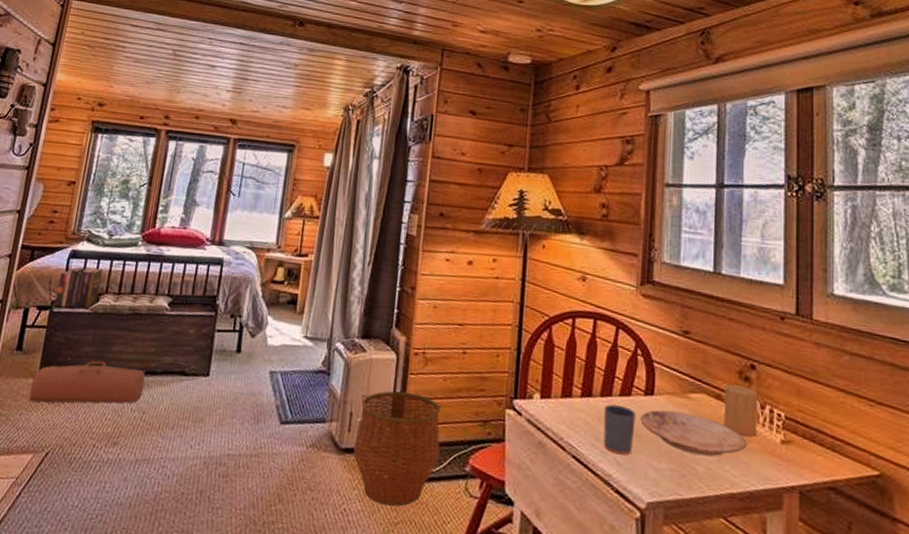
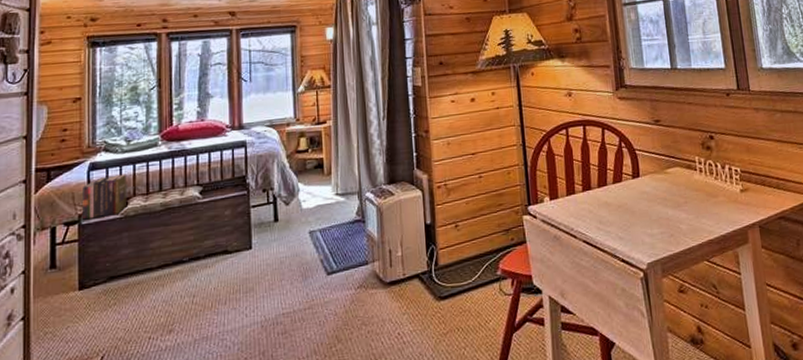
duffel bag: present [29,360,145,404] -> none [73,259,190,313]
basket: present [353,391,442,507] -> none [396,220,474,321]
mug: present [603,404,636,455] -> none [602,191,630,231]
plate: present [640,410,748,456] -> none [632,185,717,217]
candle: present [724,384,759,437] -> none [693,154,723,193]

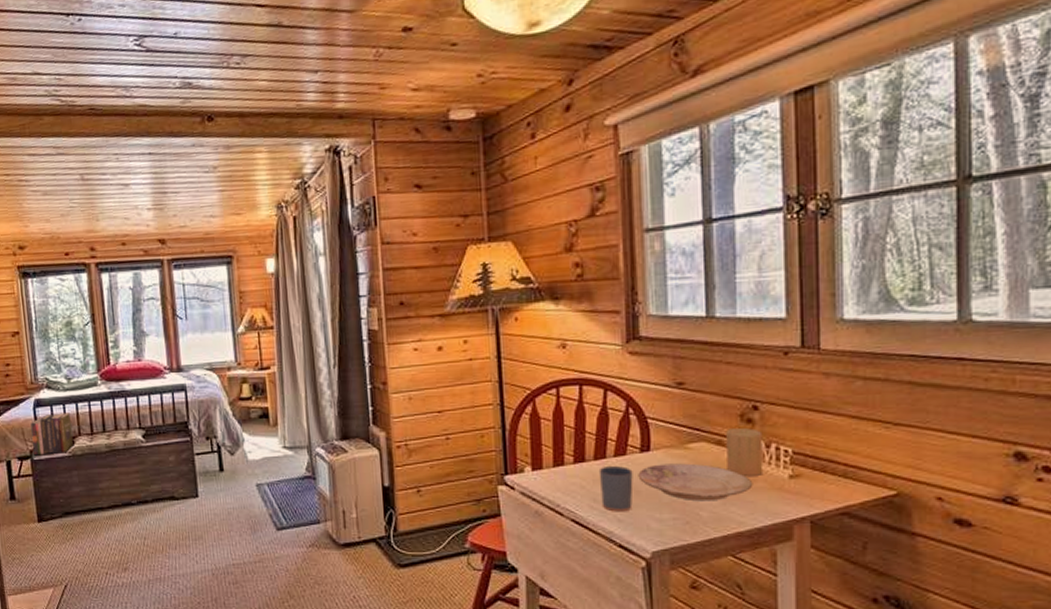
mug: none [602,191,630,231] -> present [598,465,633,512]
plate: none [632,185,717,217] -> present [638,463,753,502]
candle: none [693,154,723,193] -> present [726,428,764,476]

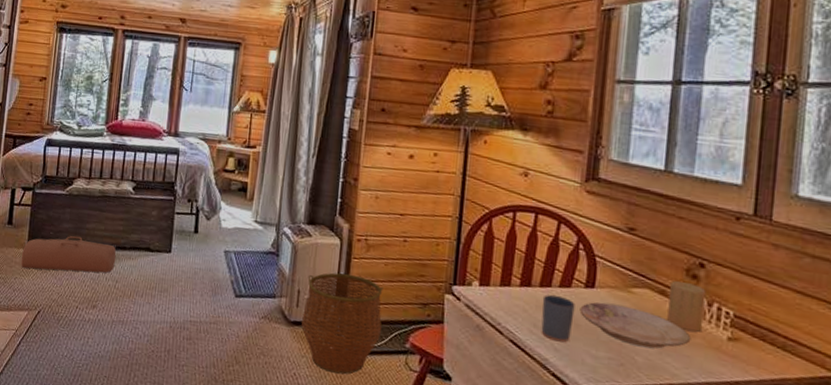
books: present [30,412,73,456] -> none [36,154,74,191]
duffel bag: none [33,498,140,543] -> present [21,236,117,273]
basket: none [350,483,438,588] -> present [301,272,383,374]

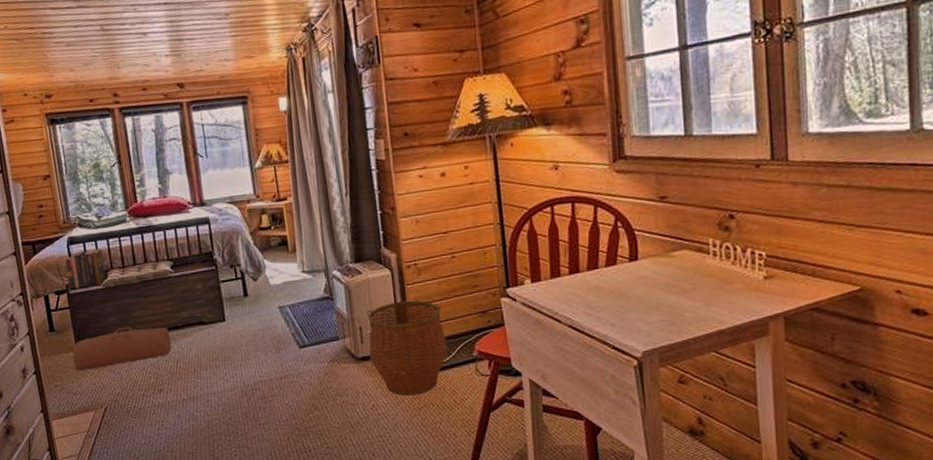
books: none [36,154,74,191] -> present [65,248,106,290]
mug: present [541,294,575,342] -> none [592,274,624,317]
plate: present [579,302,692,349] -> none [627,269,732,304]
candle: present [667,281,706,332] -> none [706,235,741,279]

